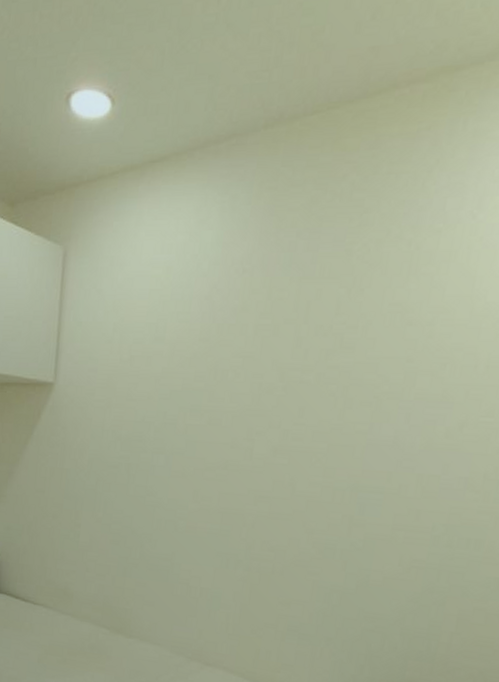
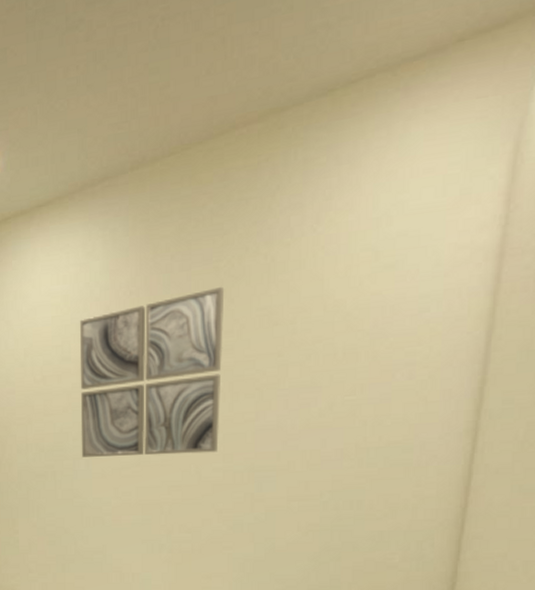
wall art: none [161,273,355,465] -> present [80,286,225,457]

